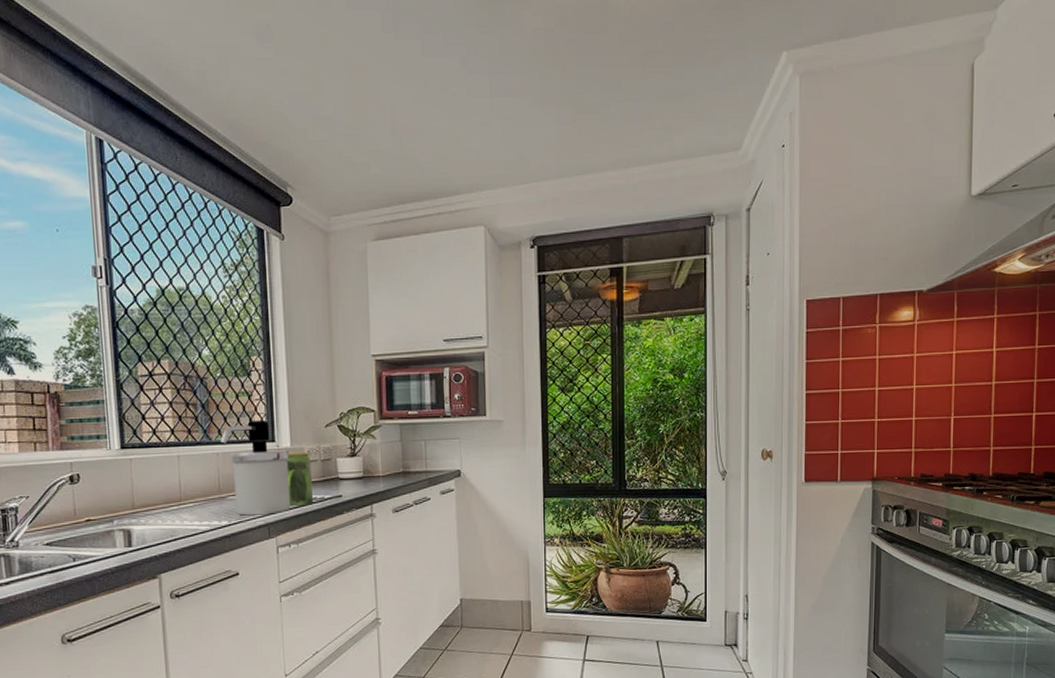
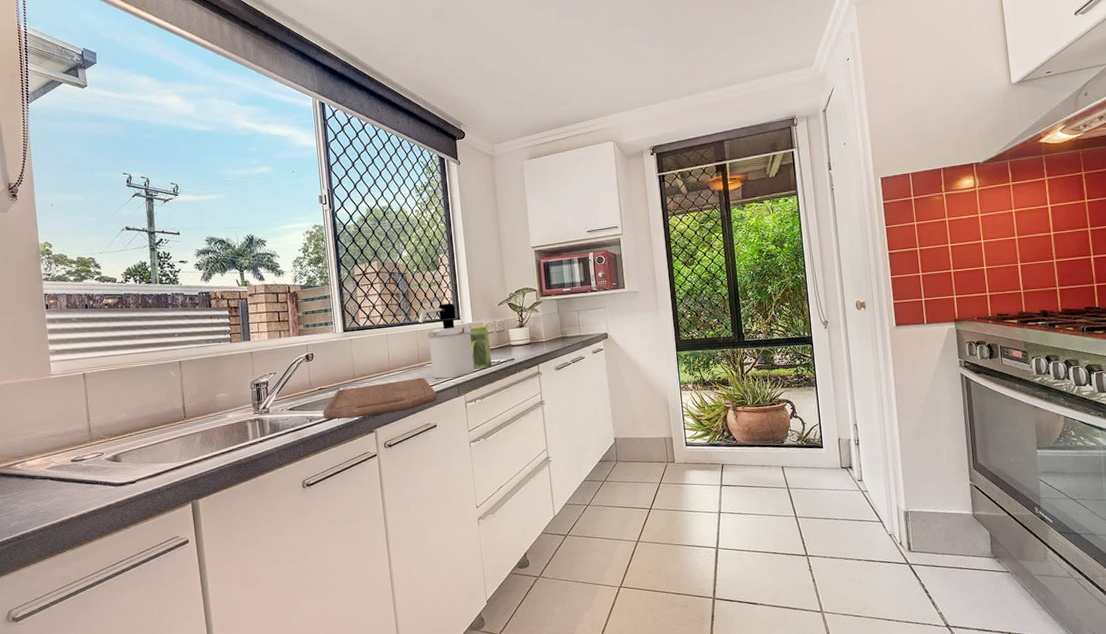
cutting board: none [90,513,242,560] -> present [323,377,438,420]

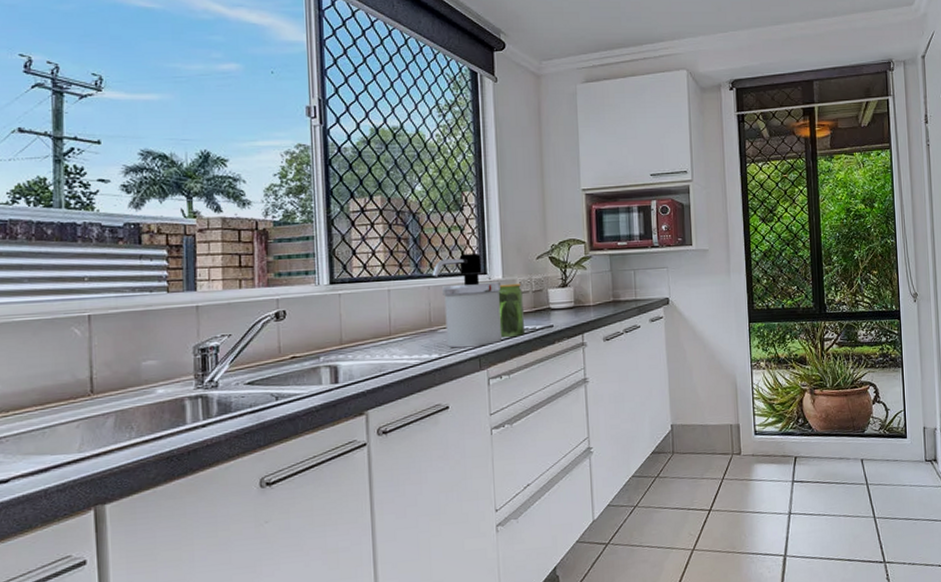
cutting board: present [323,377,438,420] -> none [295,346,452,398]

